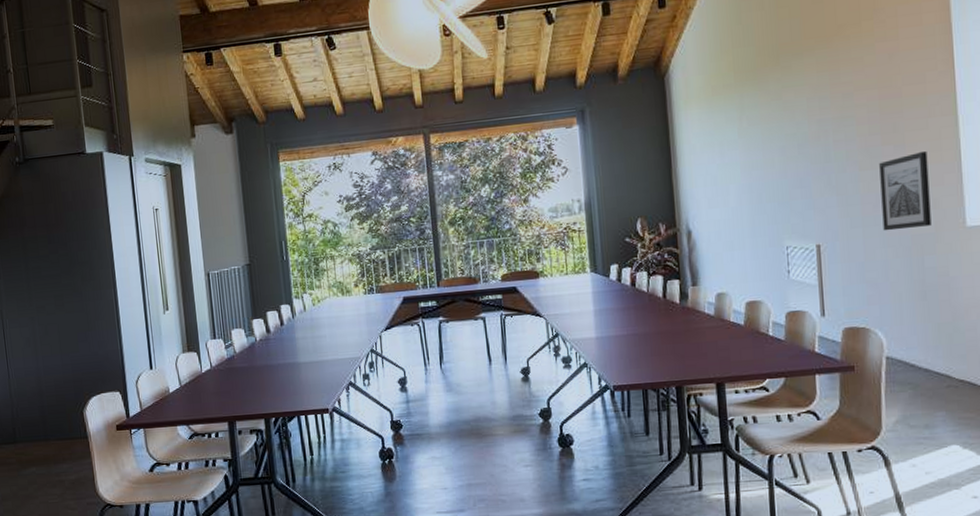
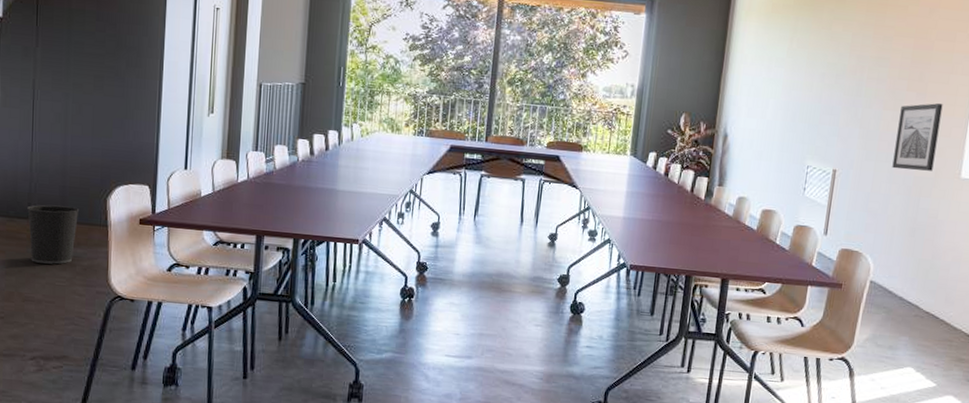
wastebasket: none [12,424,61,484] -> present [27,205,80,265]

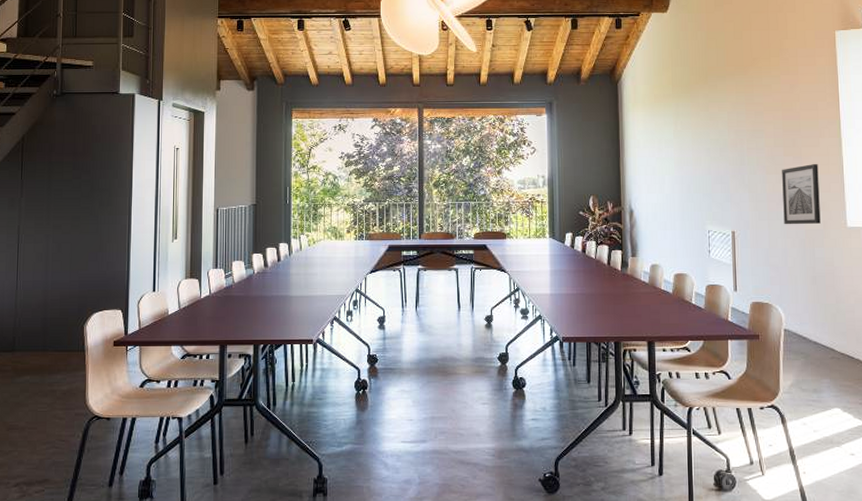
wastebasket: present [27,205,80,265] -> none [12,336,60,392]

